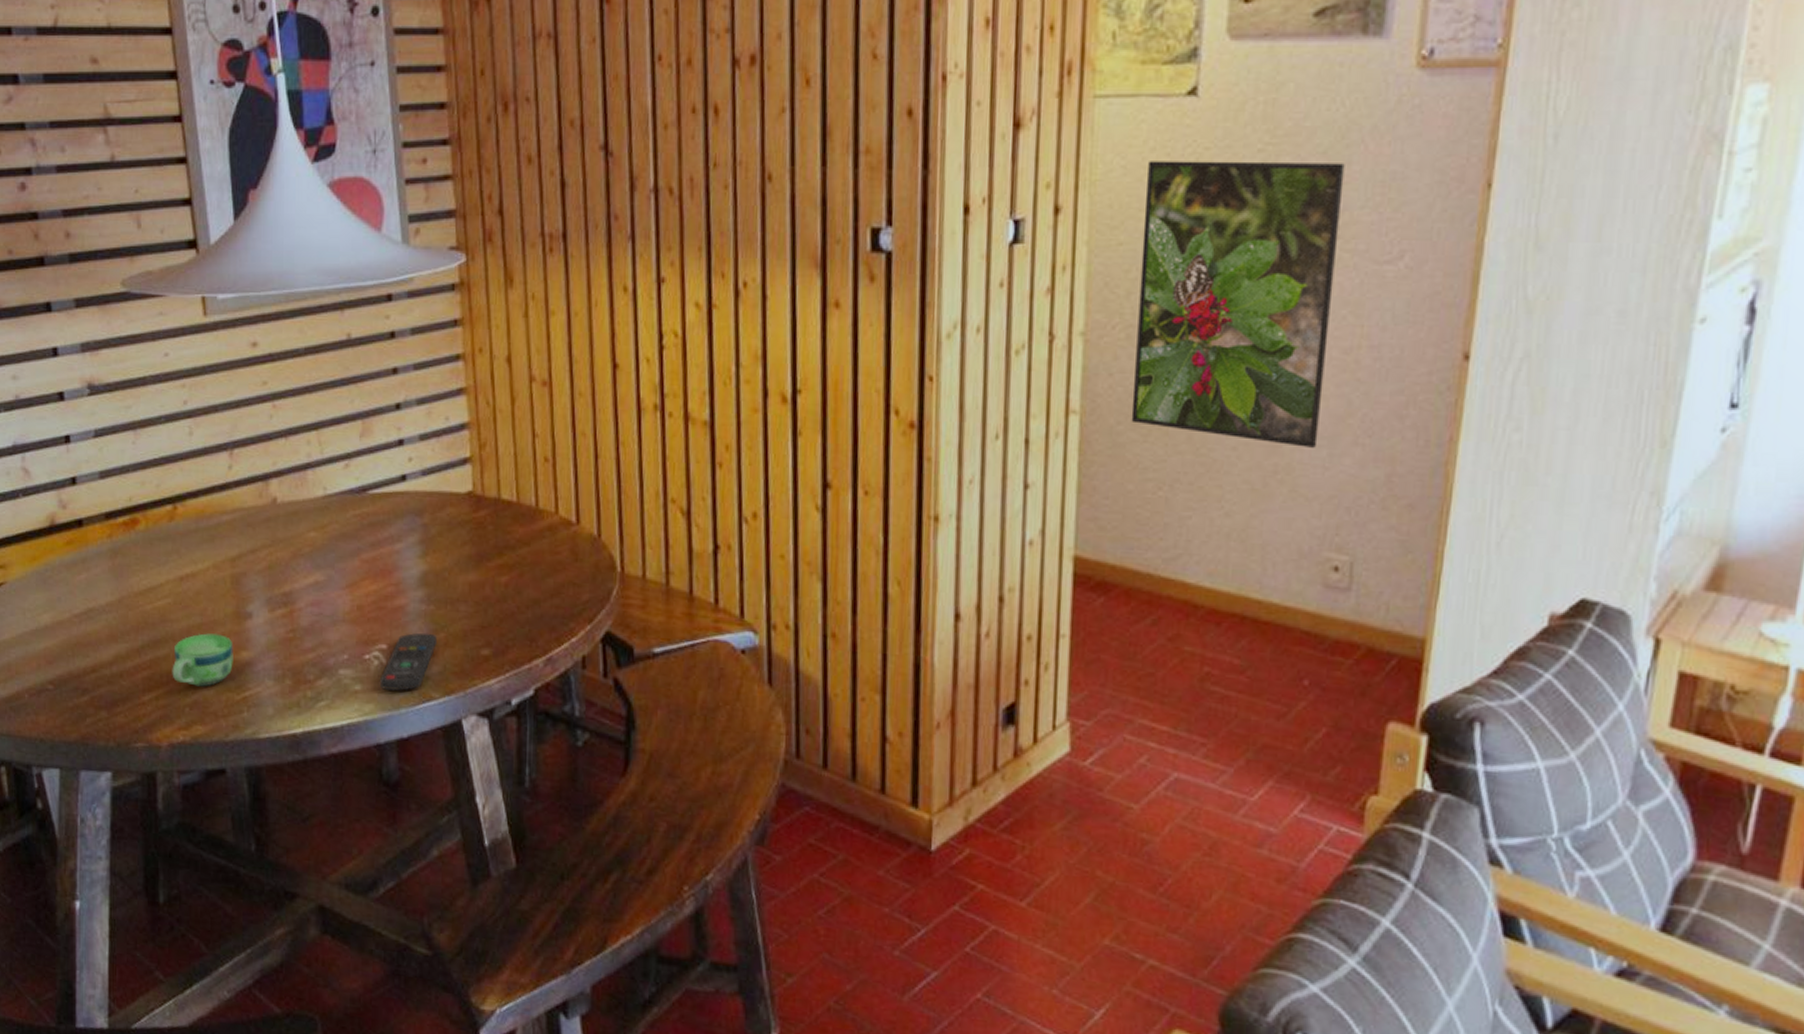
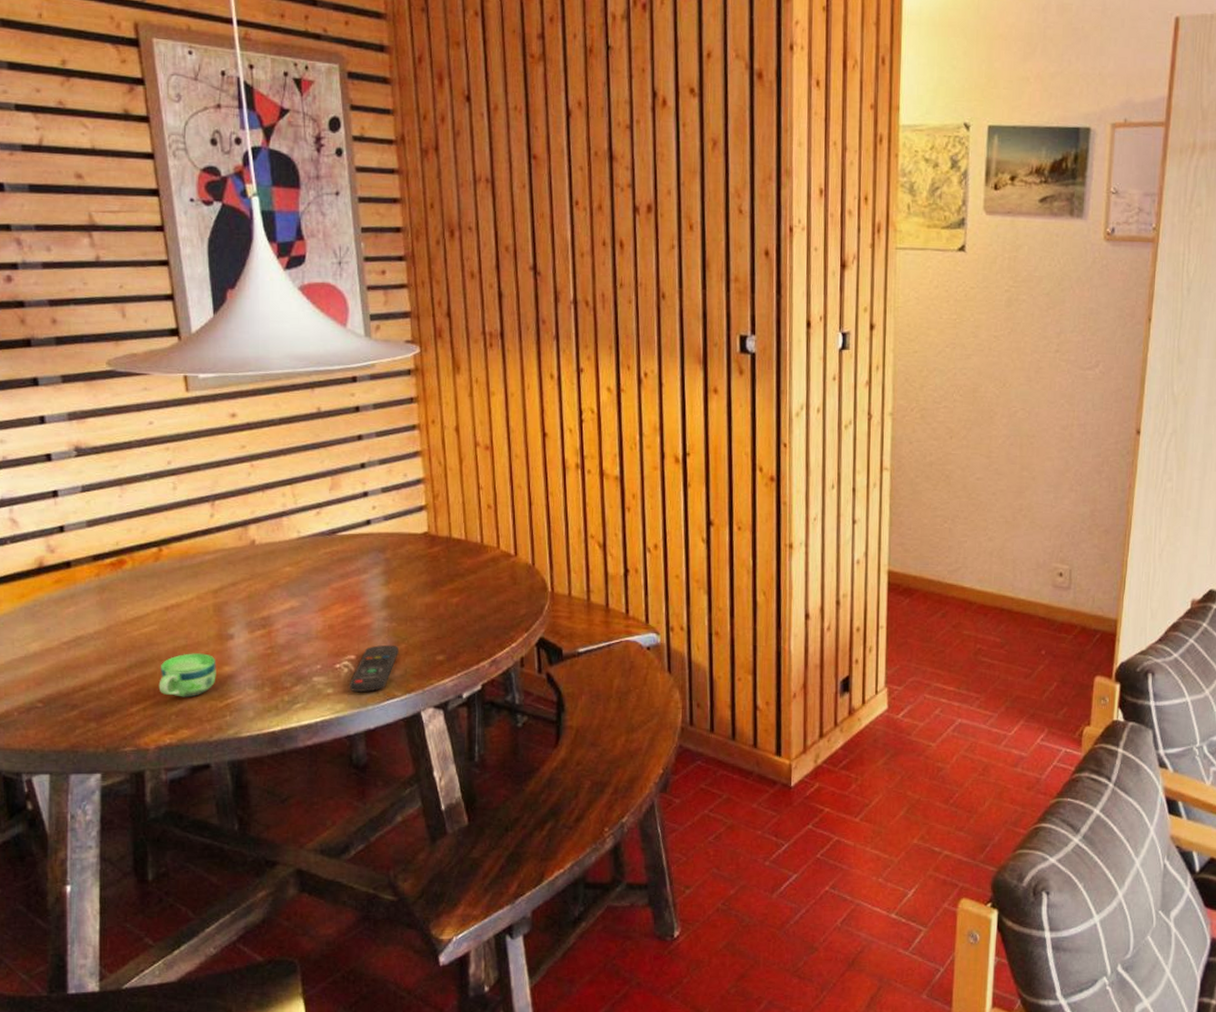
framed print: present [1131,161,1345,448] -> none [925,295,1061,493]

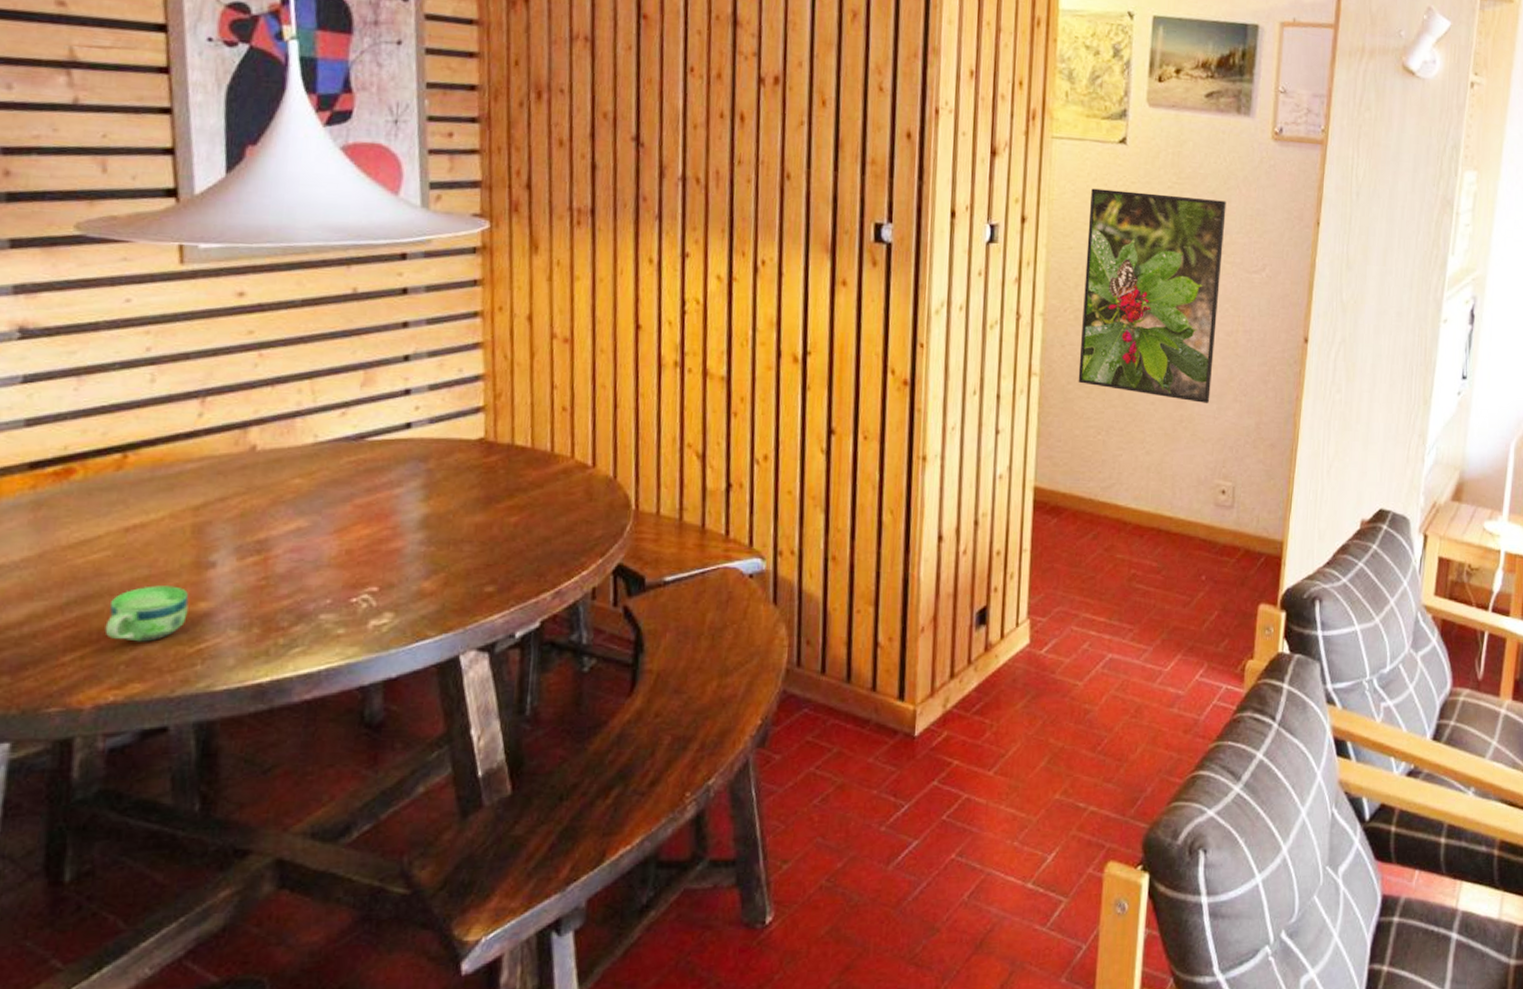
remote control: present [349,644,398,692] -> none [367,573,436,632]
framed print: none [925,295,1061,493] -> present [1078,188,1227,403]

